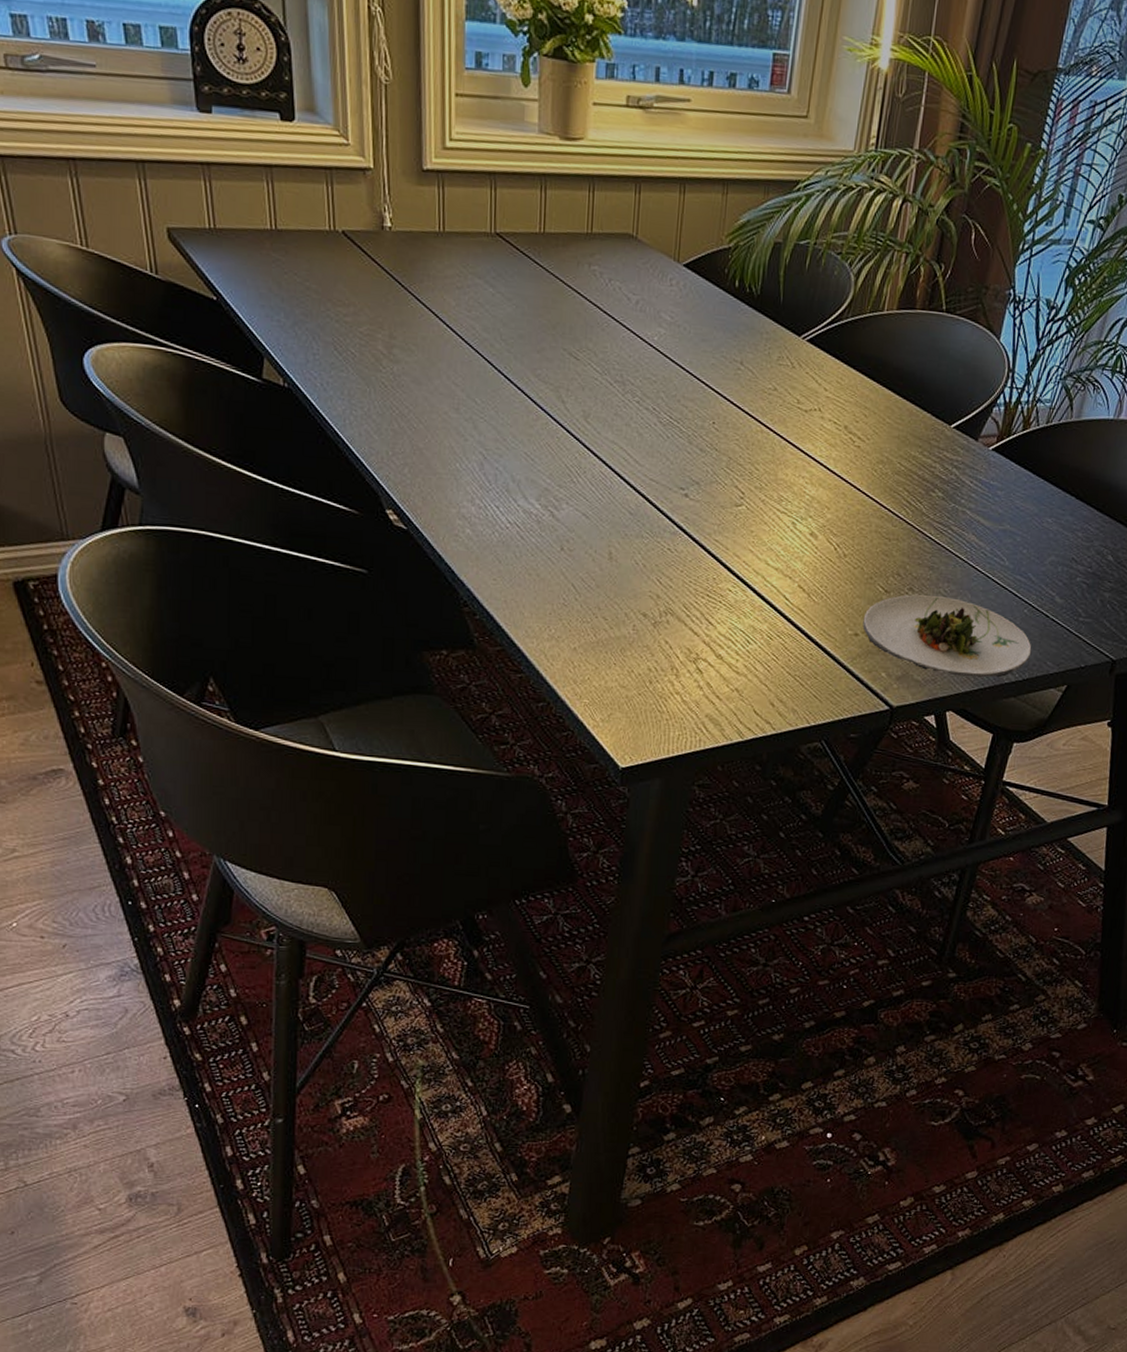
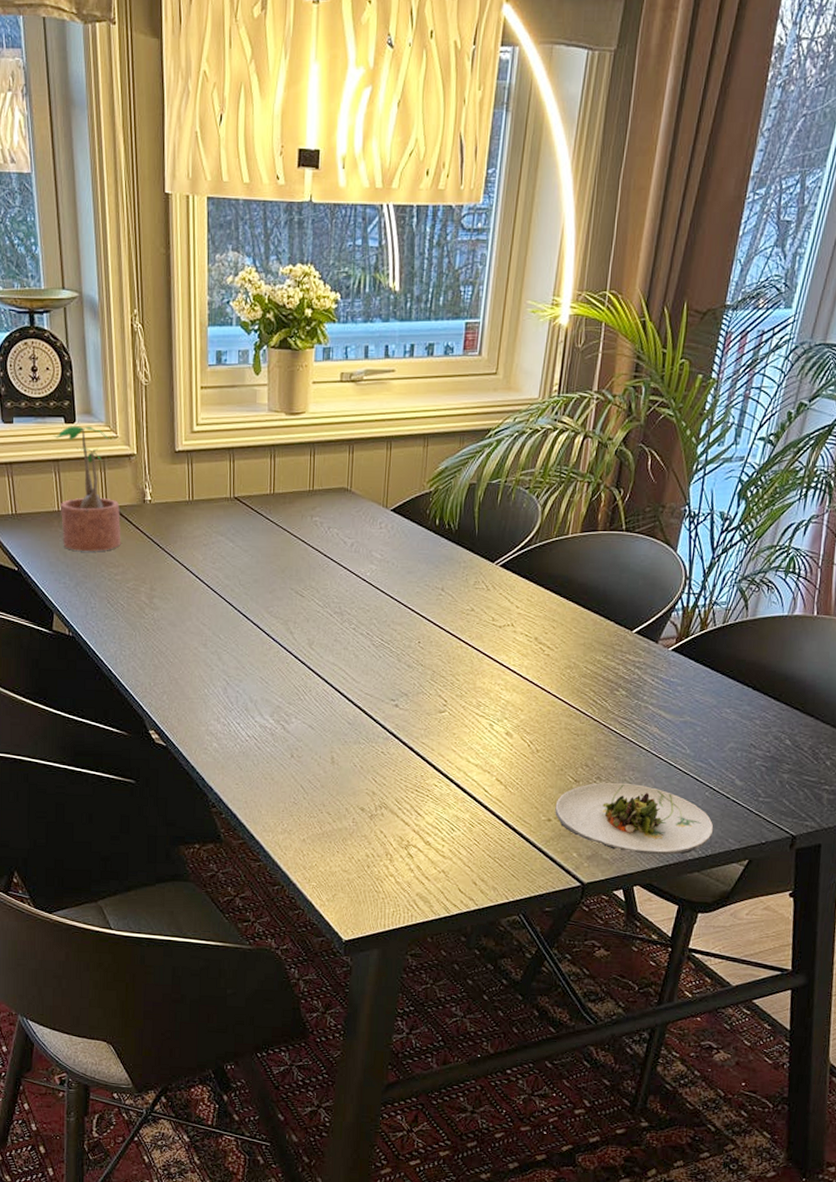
potted plant: none [266,124,353,285] -> present [54,426,121,551]

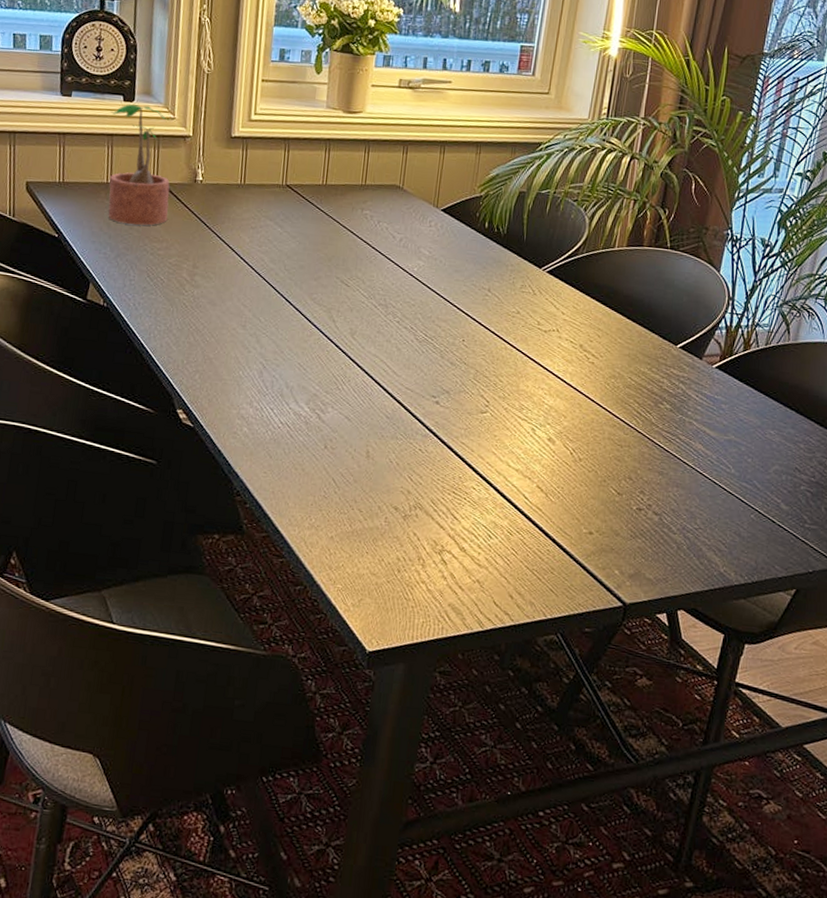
salad plate: present [555,783,714,855] -> none [596,497,760,579]

